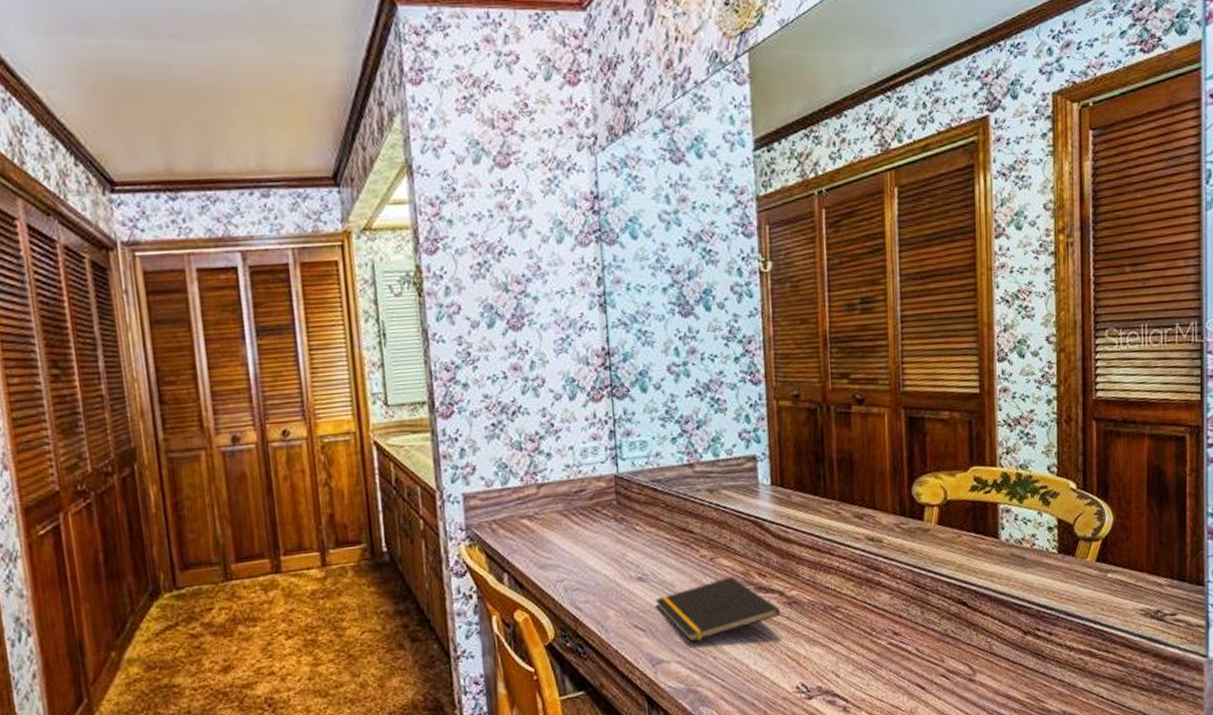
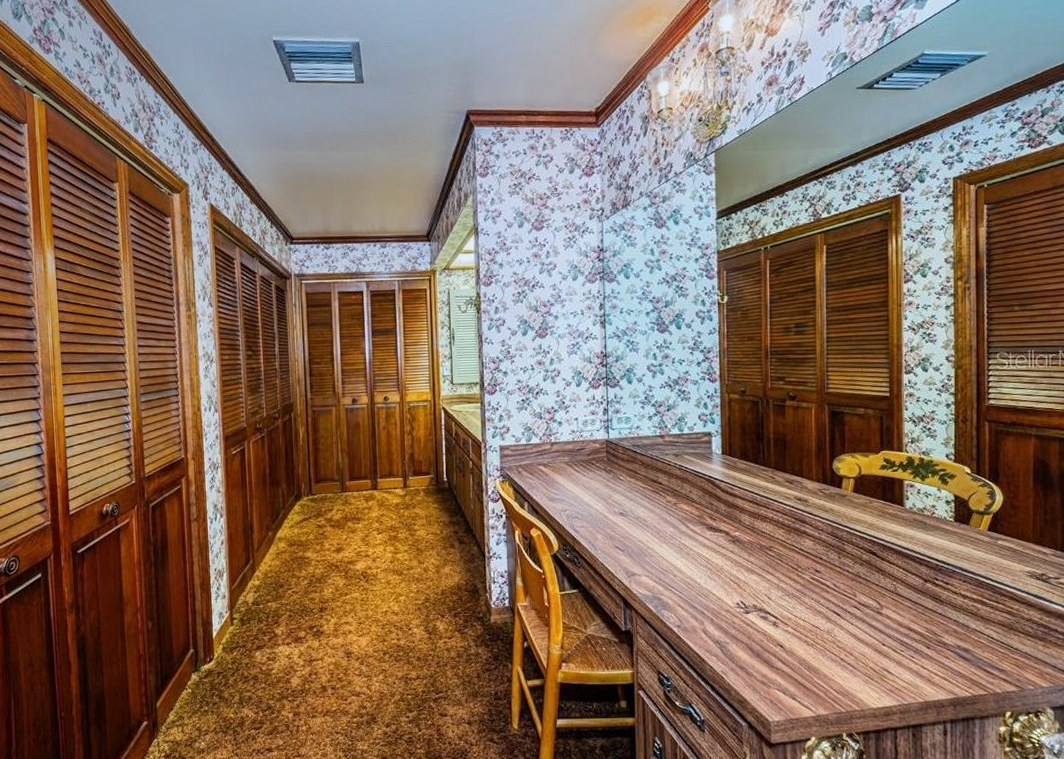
notepad: present [655,576,781,643] -> none [632,518,727,563]

